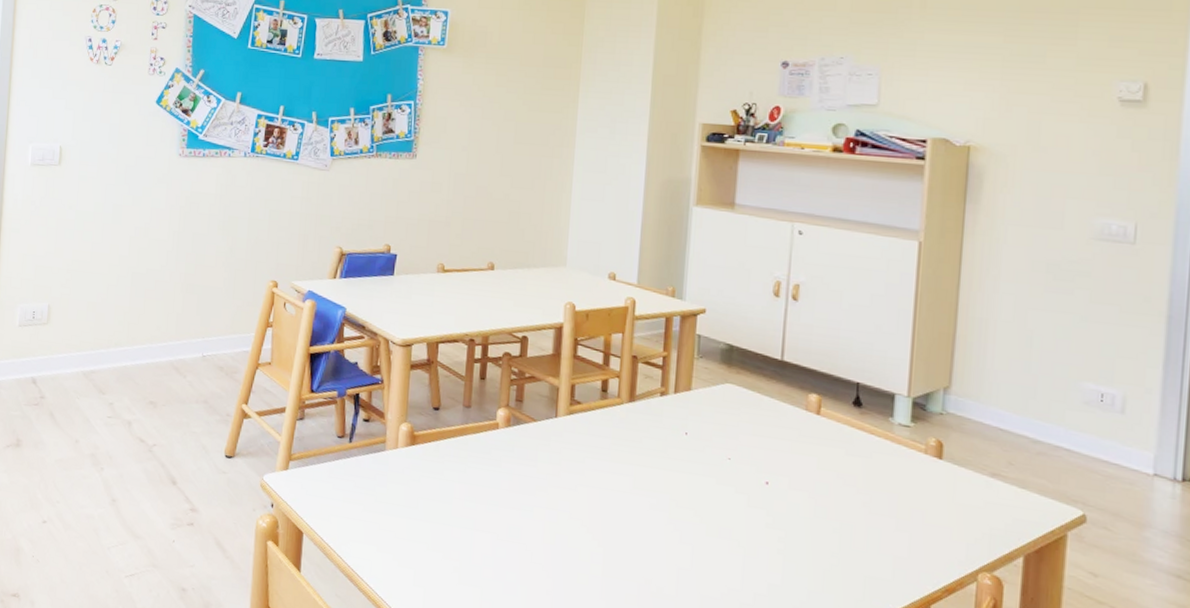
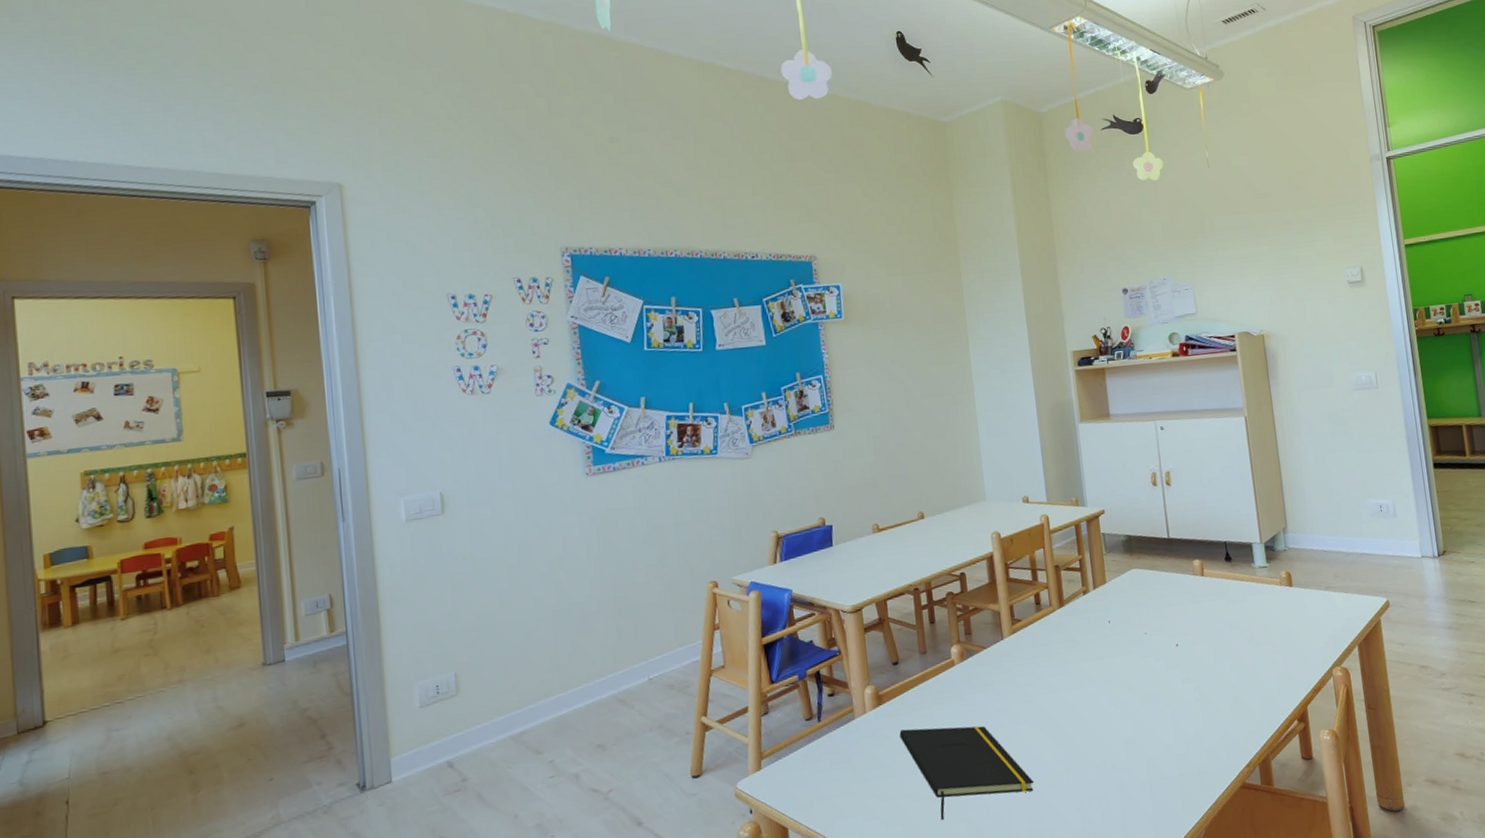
notepad: none [427,476,563,584] -> present [899,725,1034,821]

